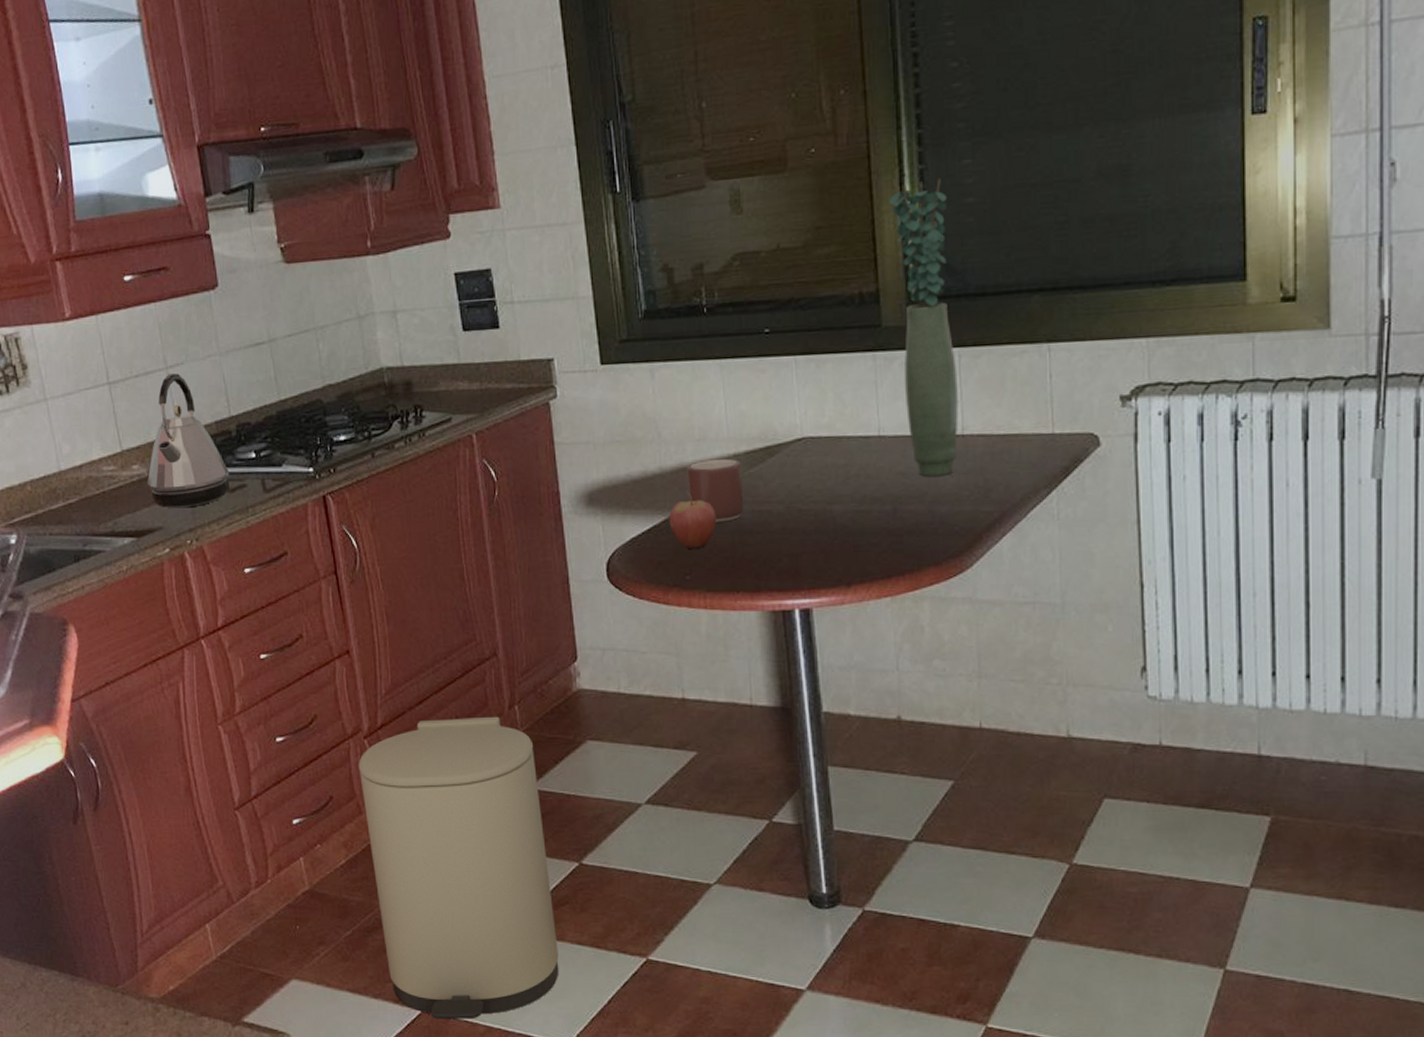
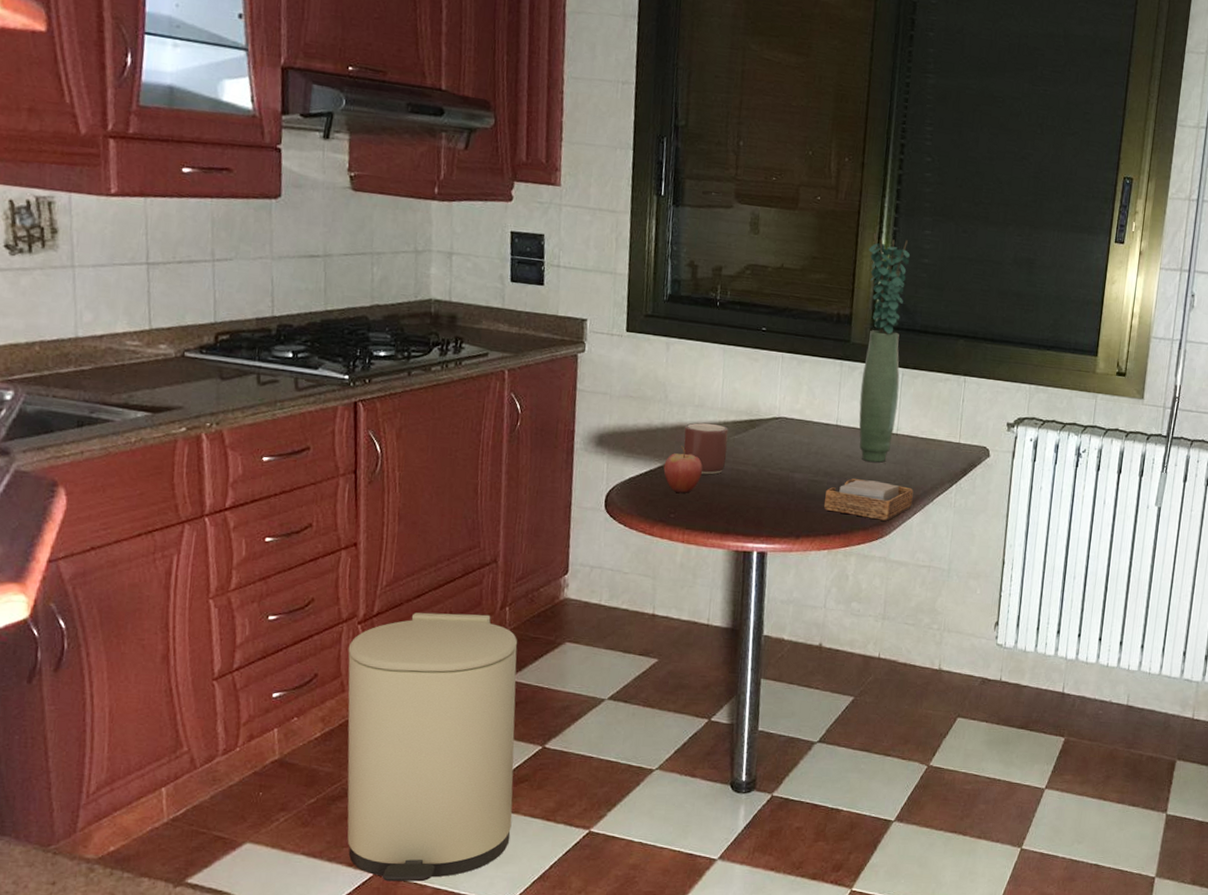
kettle: present [146,373,230,509] -> none [172,266,263,393]
napkin holder: none [876,500,998,551] -> present [823,478,914,521]

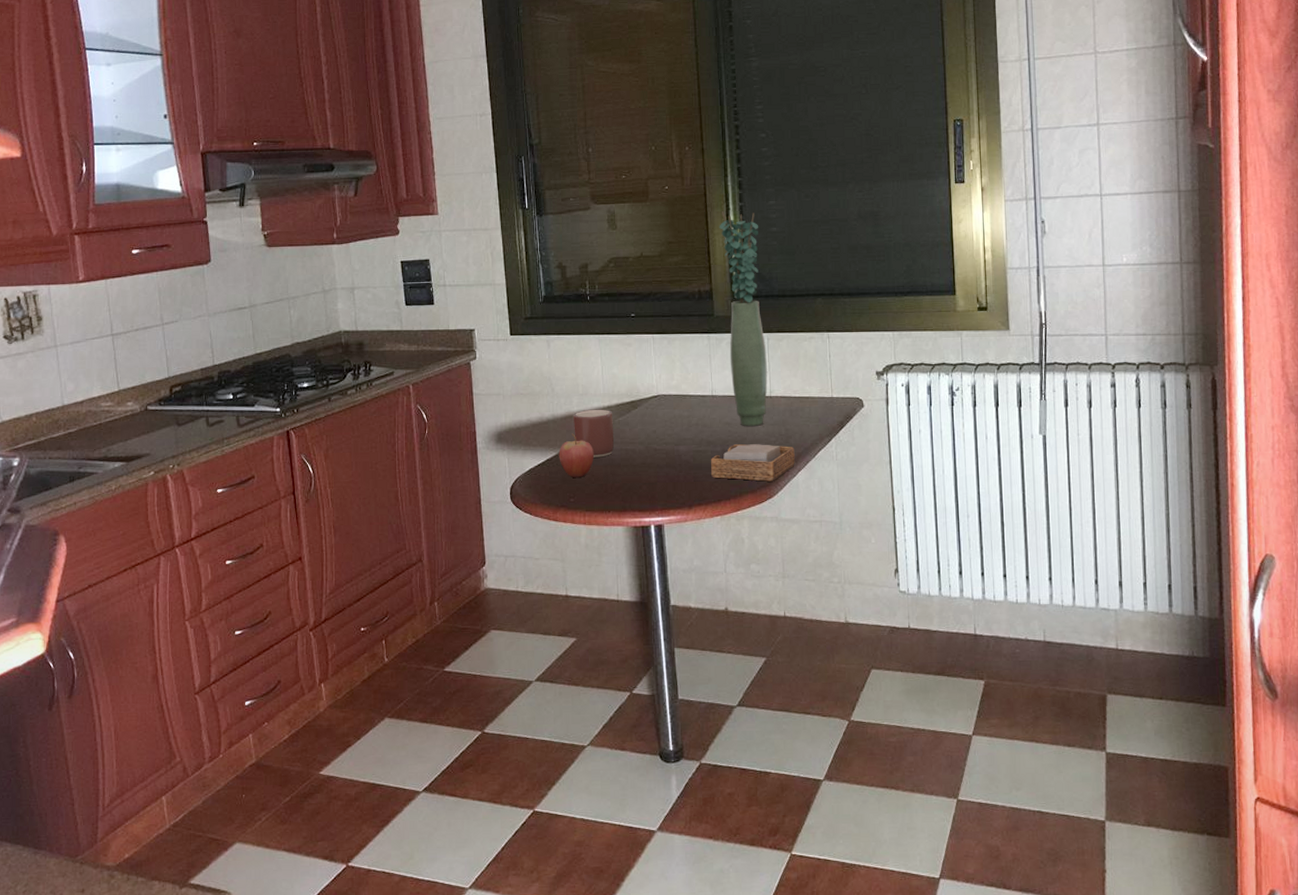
pedal bin: present [347,612,518,882] -> none [304,611,463,872]

